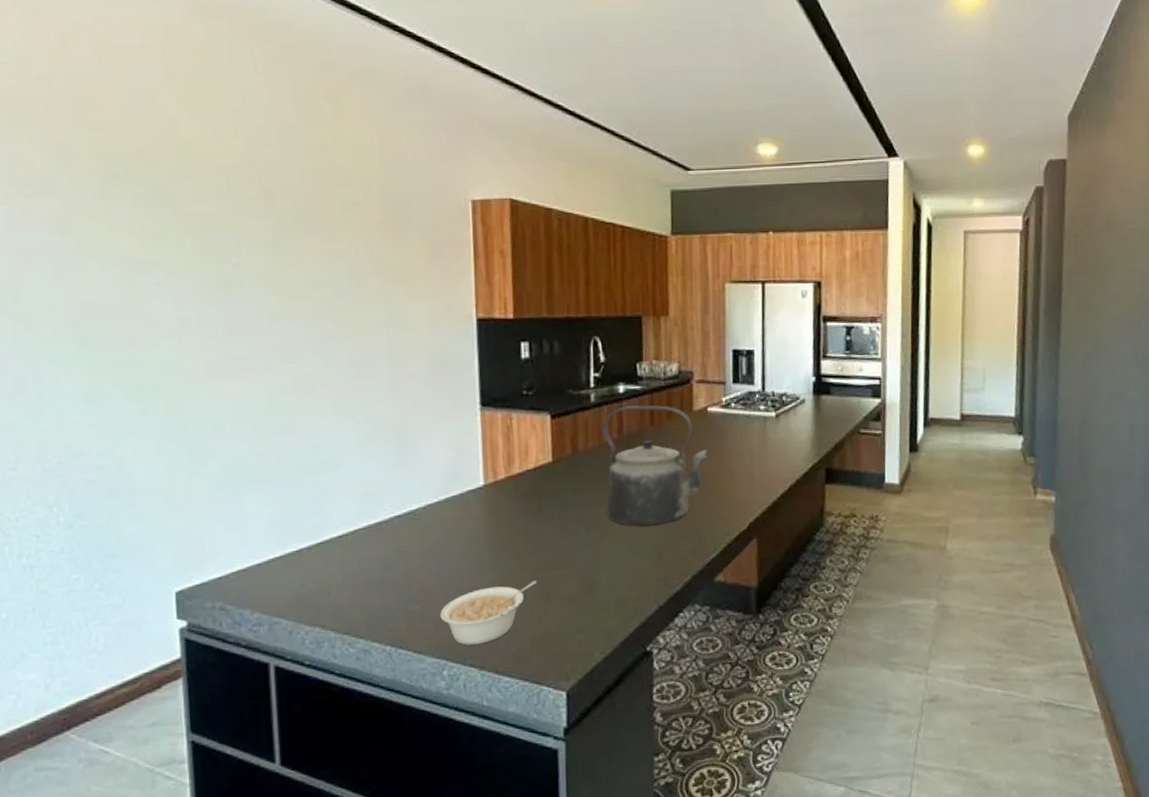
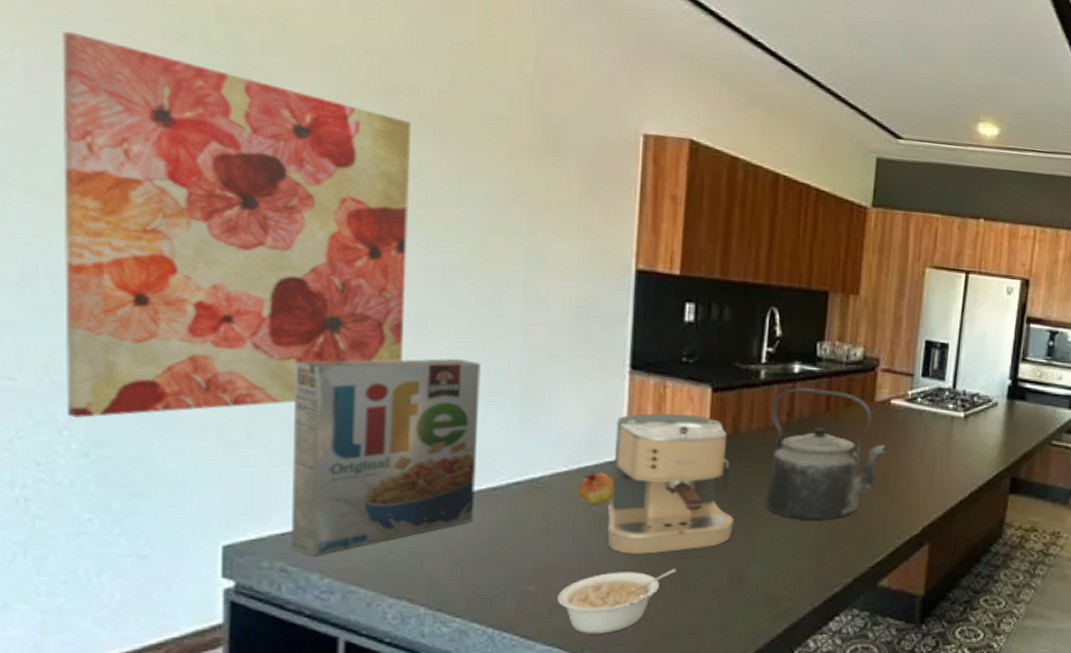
wall art: none [29,186,298,496] -> present [62,31,411,418]
cereal box: none [217,413,366,595] -> present [292,358,481,557]
fruit: none [447,500,478,529] -> present [577,472,614,504]
coffee maker: none [473,441,582,571] -> present [607,413,734,554]

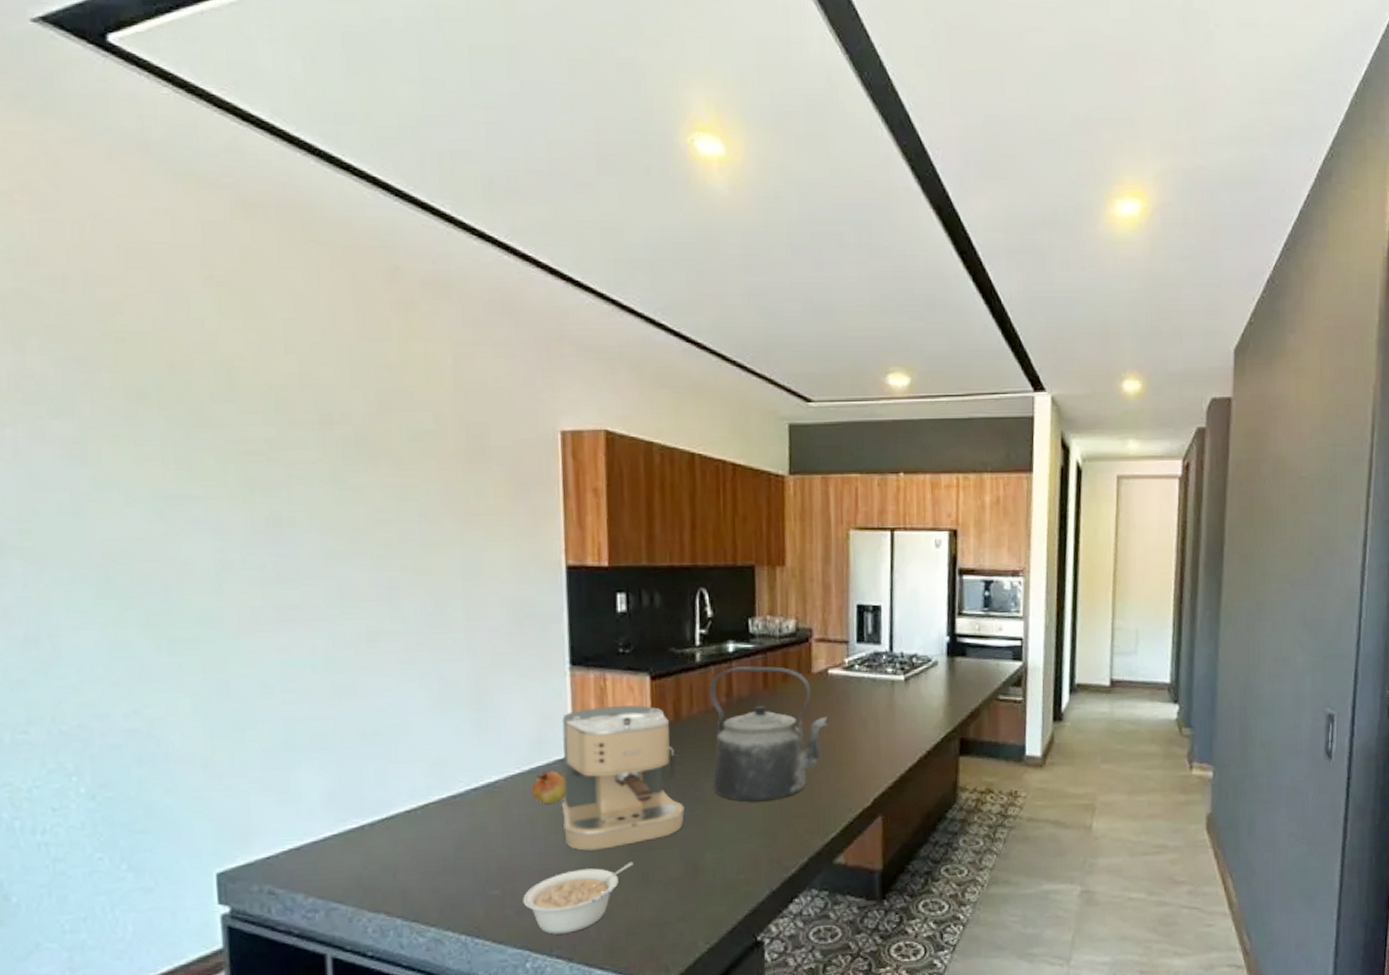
wall art: present [62,31,411,418] -> none [42,405,359,764]
cereal box: present [292,358,481,557] -> none [265,672,438,878]

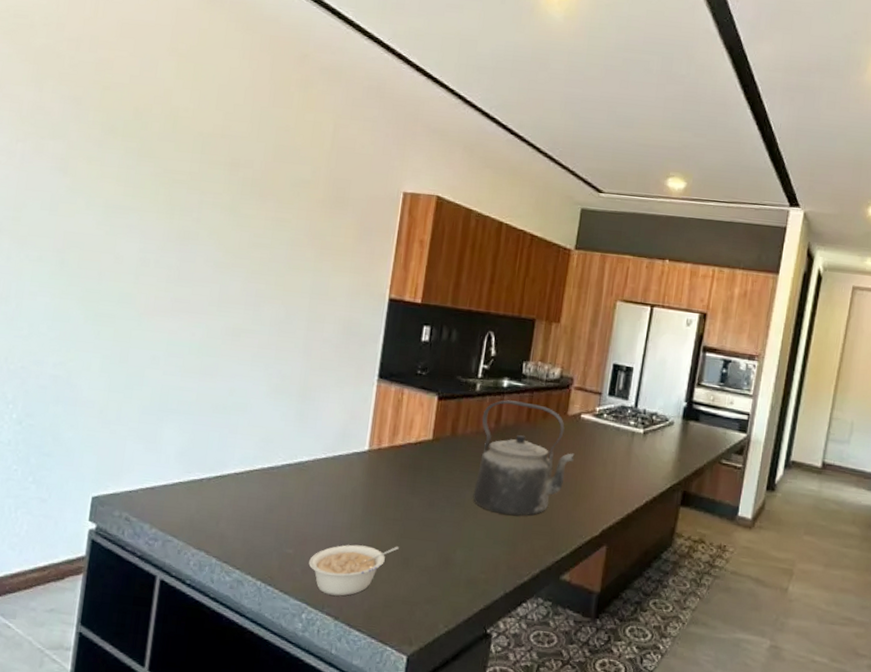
fruit: present [532,771,566,804] -> none [331,460,359,487]
coffee maker: present [561,705,685,851] -> none [350,414,450,532]

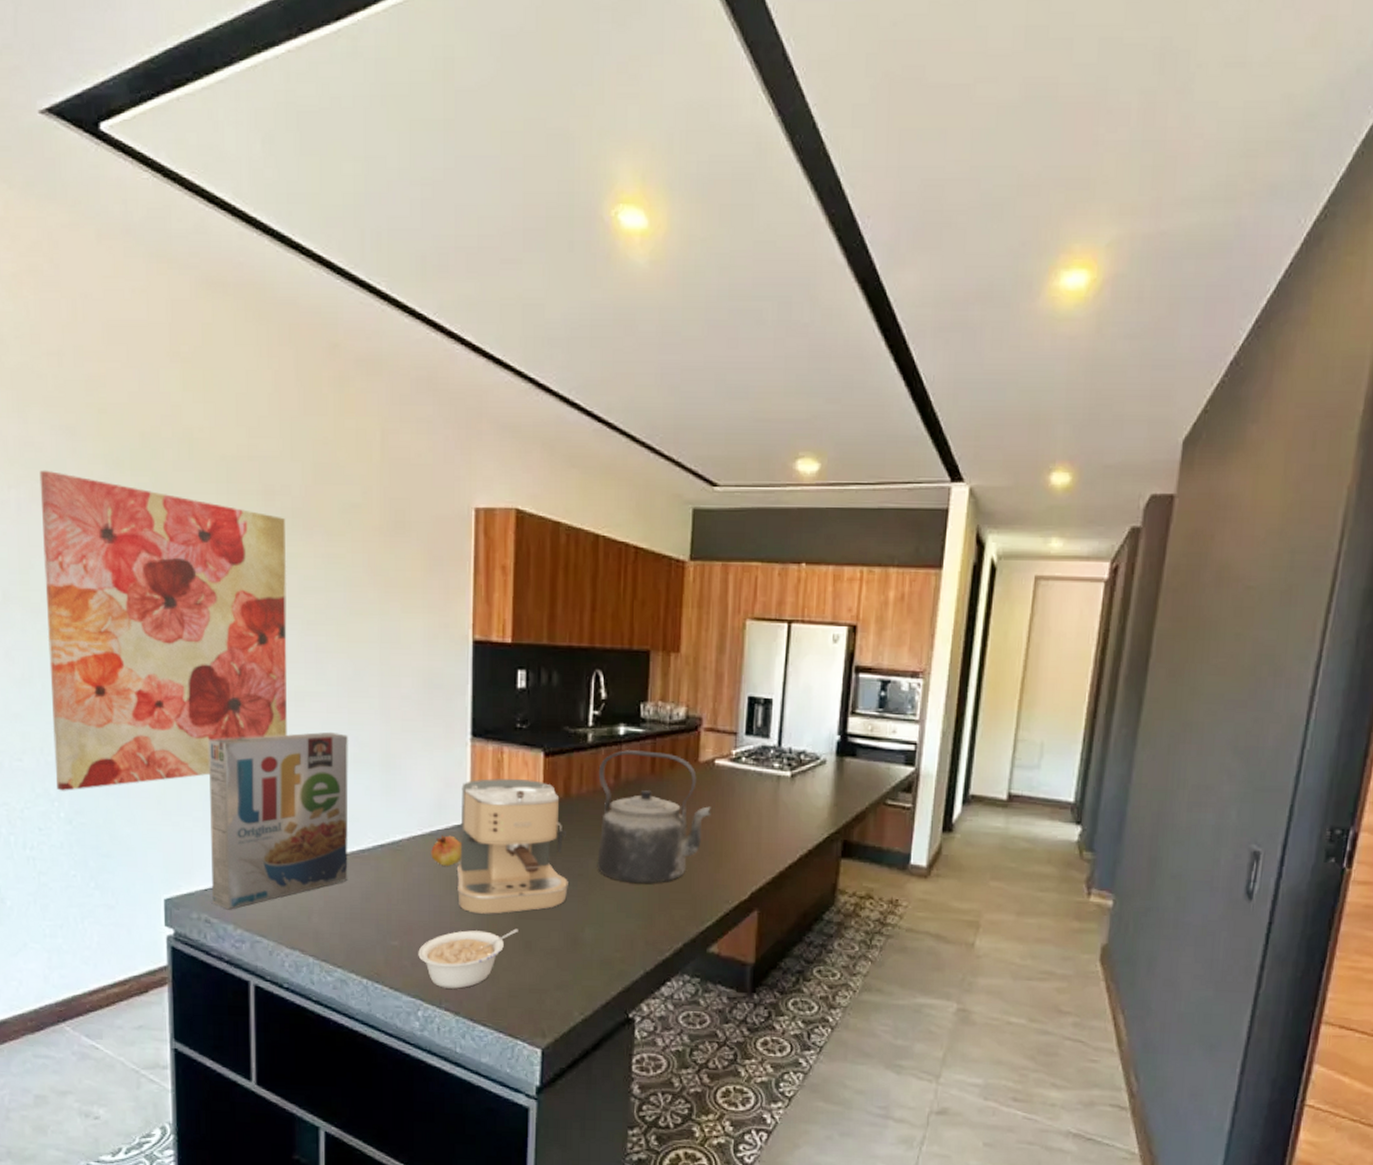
wall art: none [14,129,245,396] -> present [39,470,287,791]
cereal box: none [134,361,273,511] -> present [209,731,349,910]
fruit: none [331,460,359,487] -> present [431,835,461,866]
coffee maker: none [350,414,450,532] -> present [456,778,568,914]

